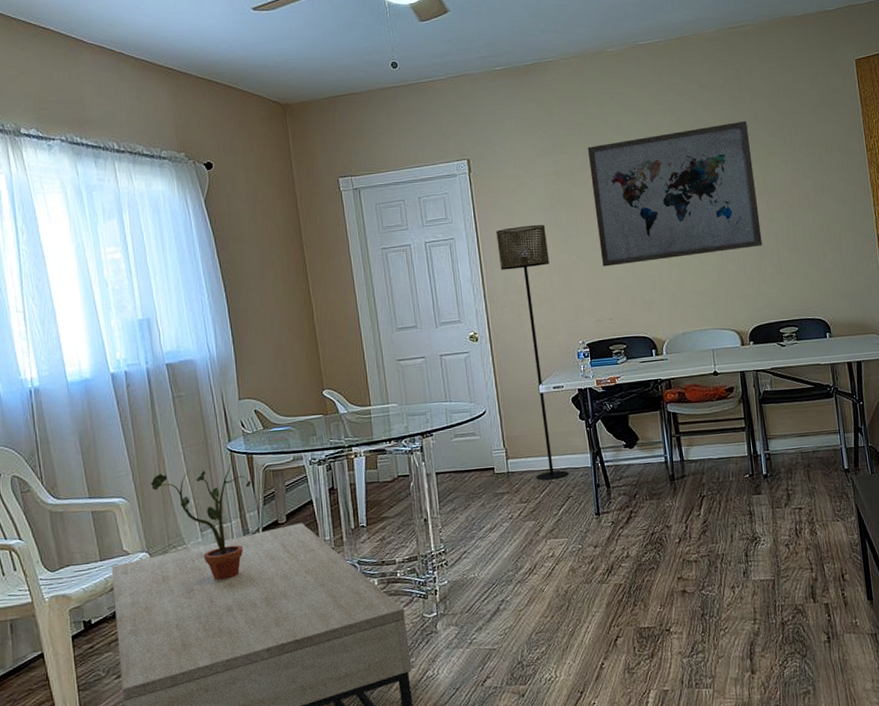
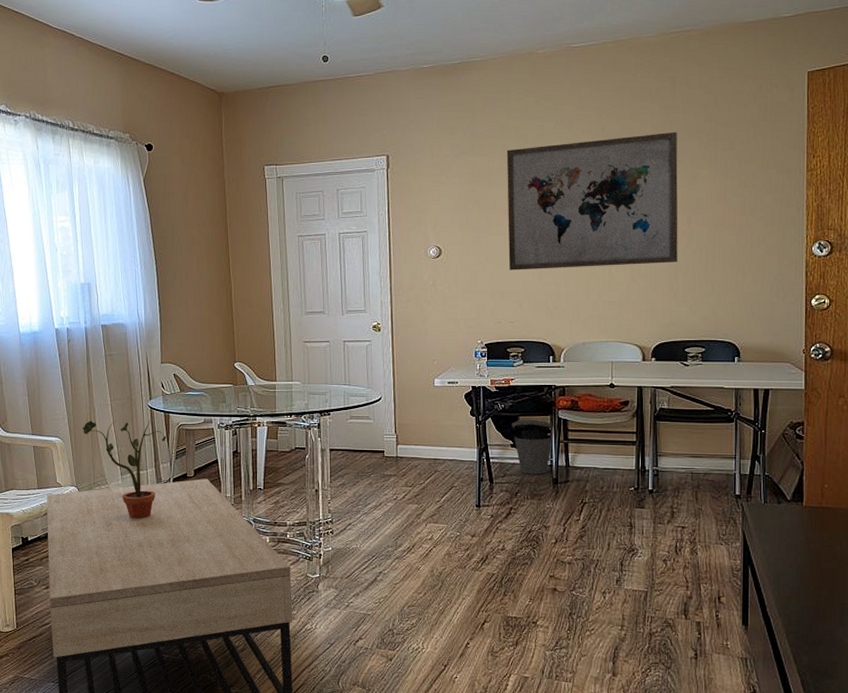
floor lamp: present [496,225,569,481] -> none [408,225,457,469]
trash can: none [622,416,665,474] -> present [512,419,553,475]

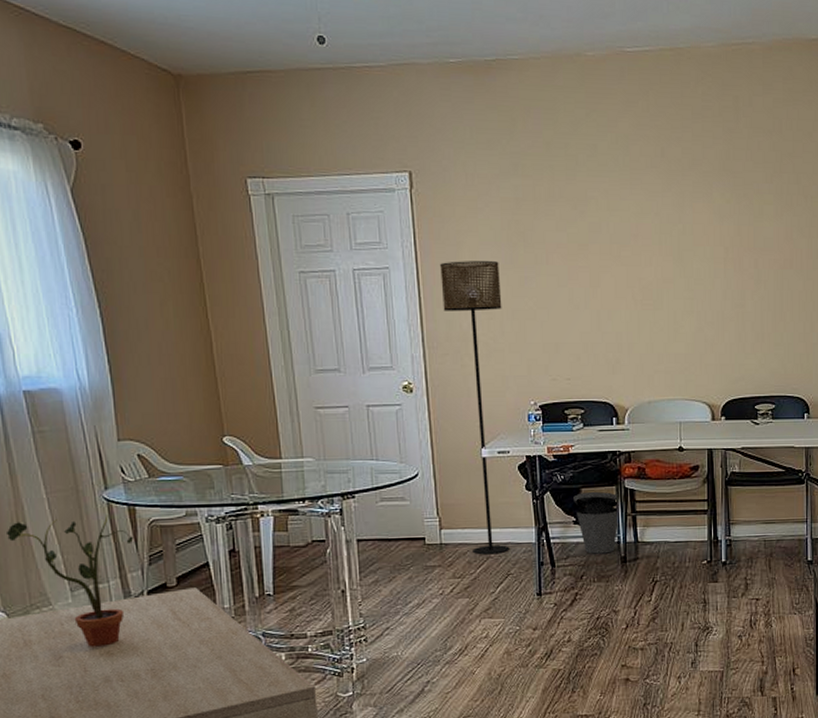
floor lamp: none [408,225,457,469] -> present [440,261,510,555]
wall art: present [506,131,678,270] -> none [554,160,745,318]

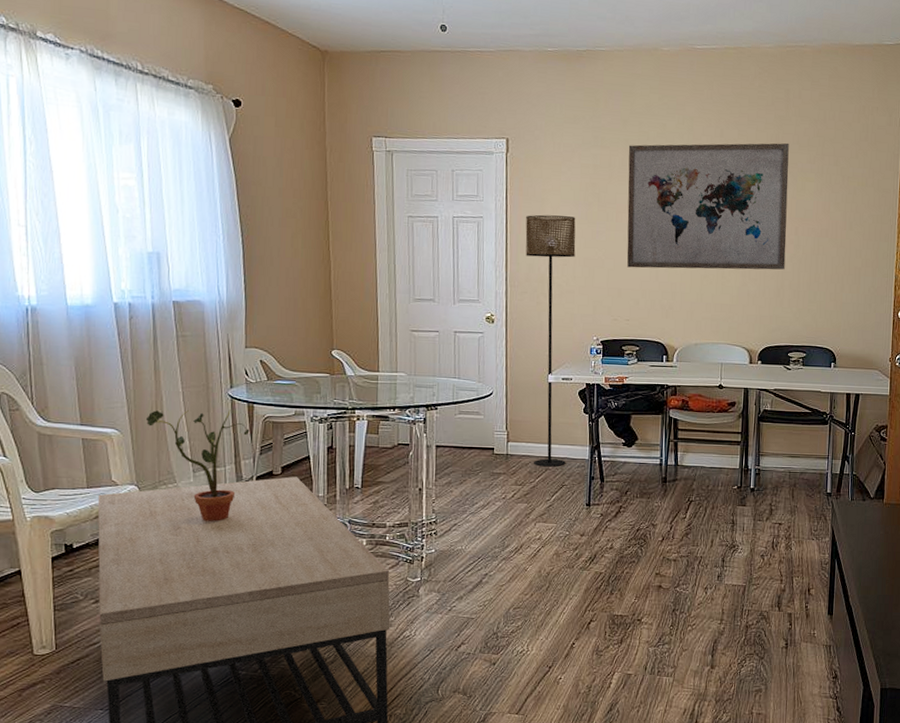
wall art: none [554,160,745,318] -> present [626,143,789,270]
trash can: present [573,491,620,554] -> none [624,418,664,473]

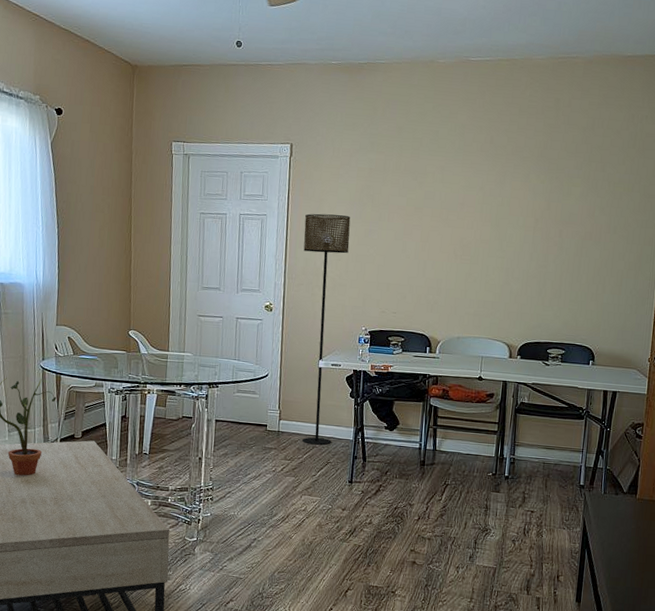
wall art: present [626,143,789,270] -> none [396,149,557,270]

